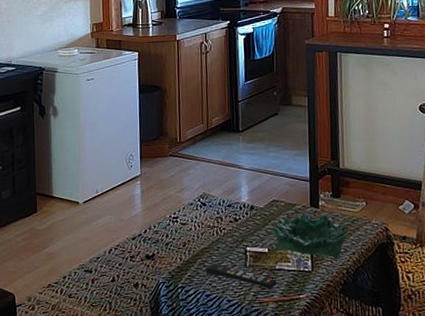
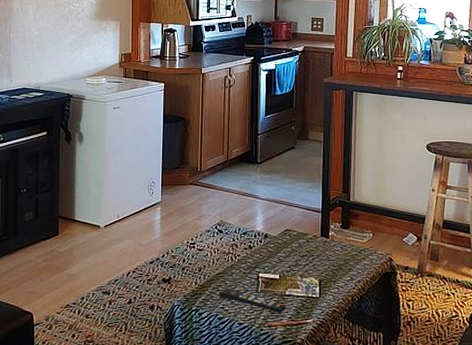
decorative bowl: present [273,212,348,260] -> none [285,241,355,287]

